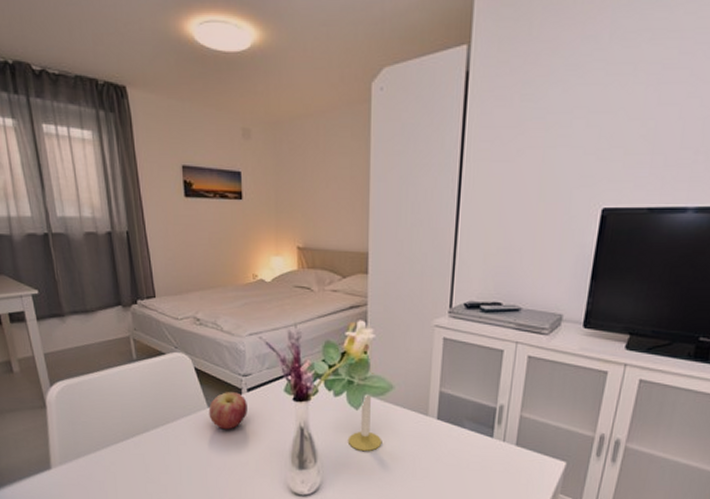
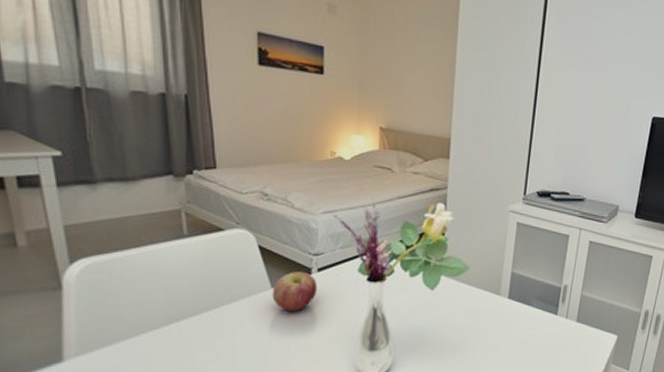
candle: present [347,321,382,452] -> none [421,204,456,331]

